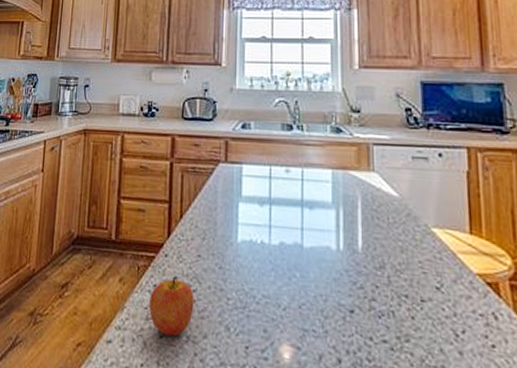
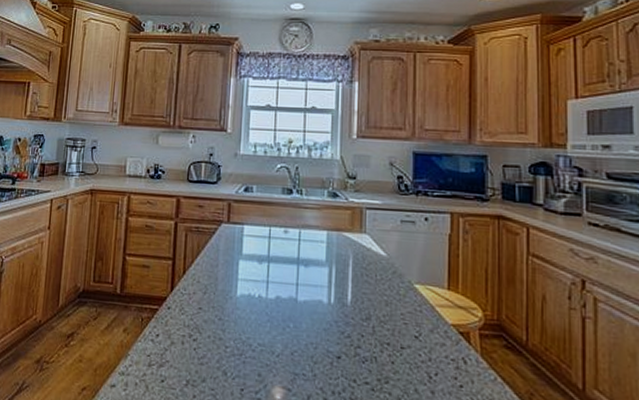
apple: present [148,276,194,337] -> none [151,327,195,381]

